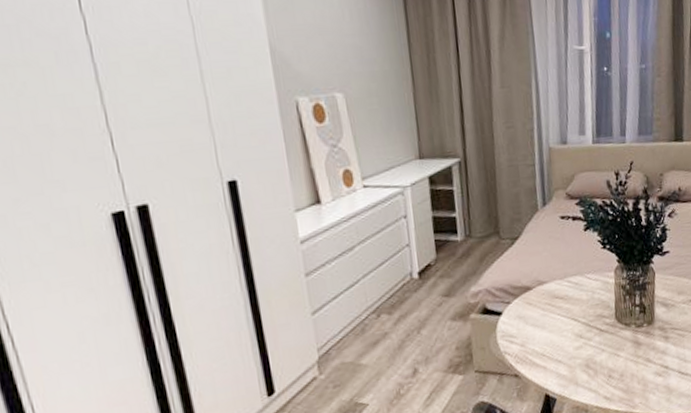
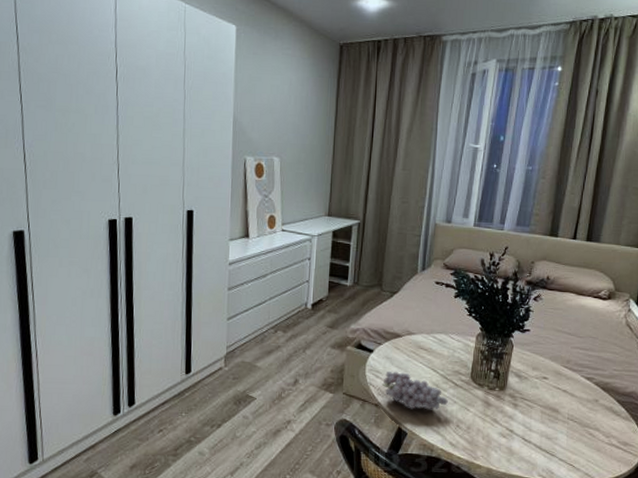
fruit: none [519,330,595,371] -> present [382,371,448,410]

